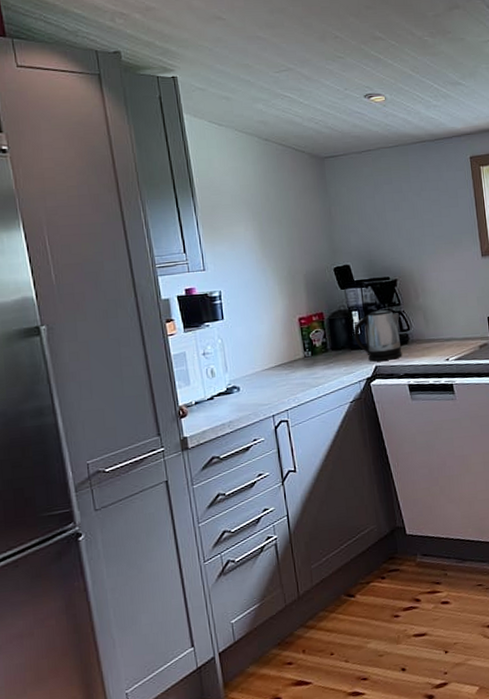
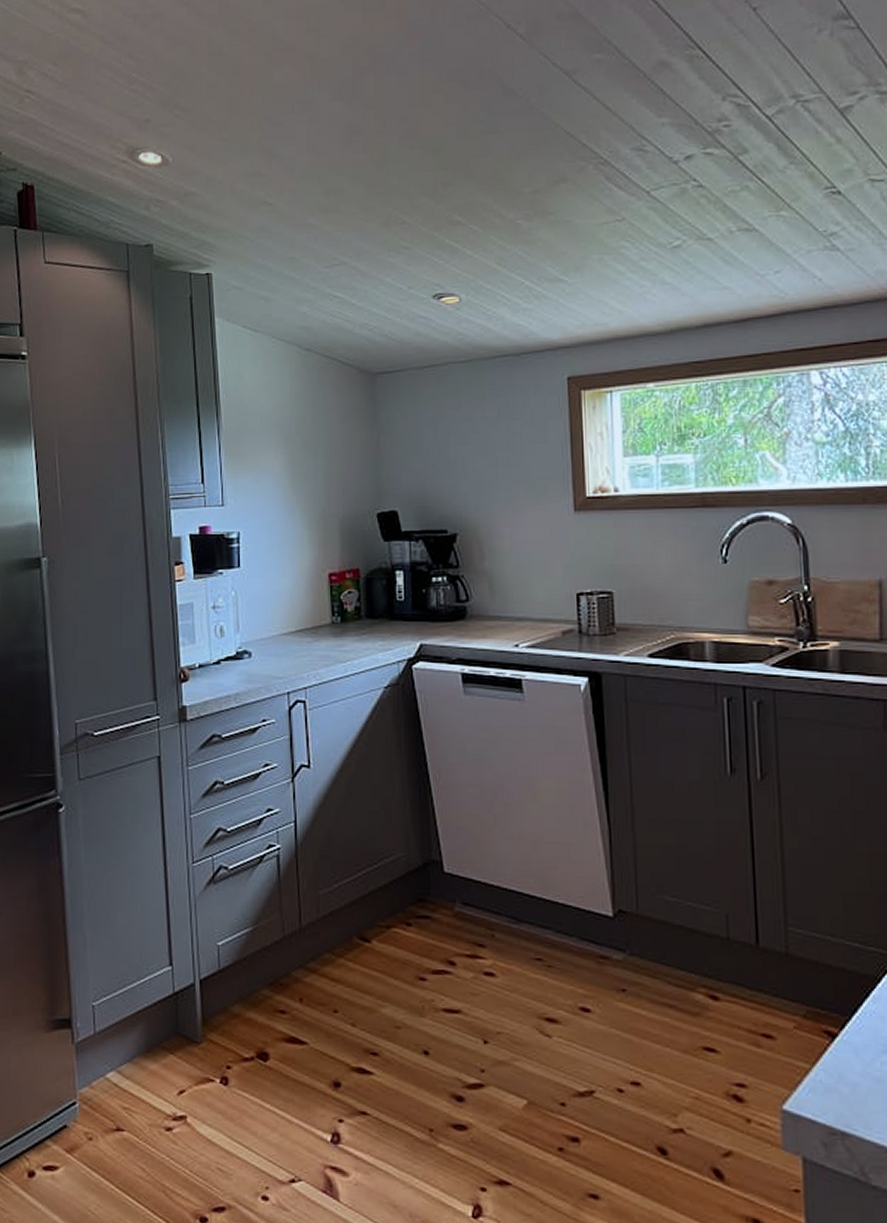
kettle: present [353,309,403,362] -> none [395,571,457,638]

